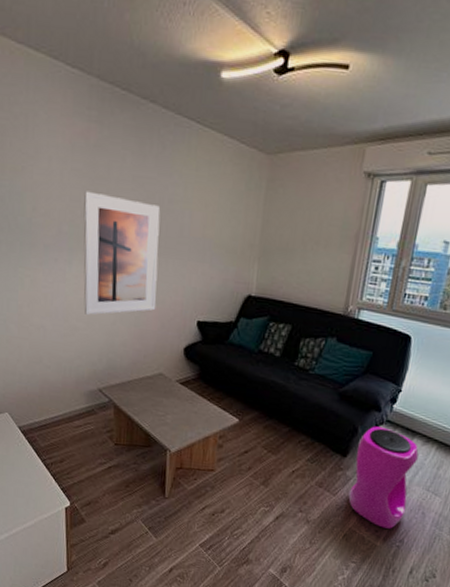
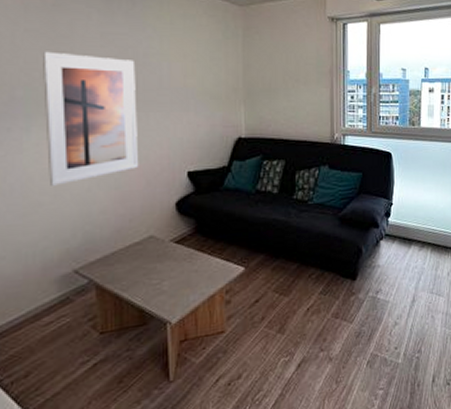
stool: present [348,426,419,529] -> none [365,241,418,343]

